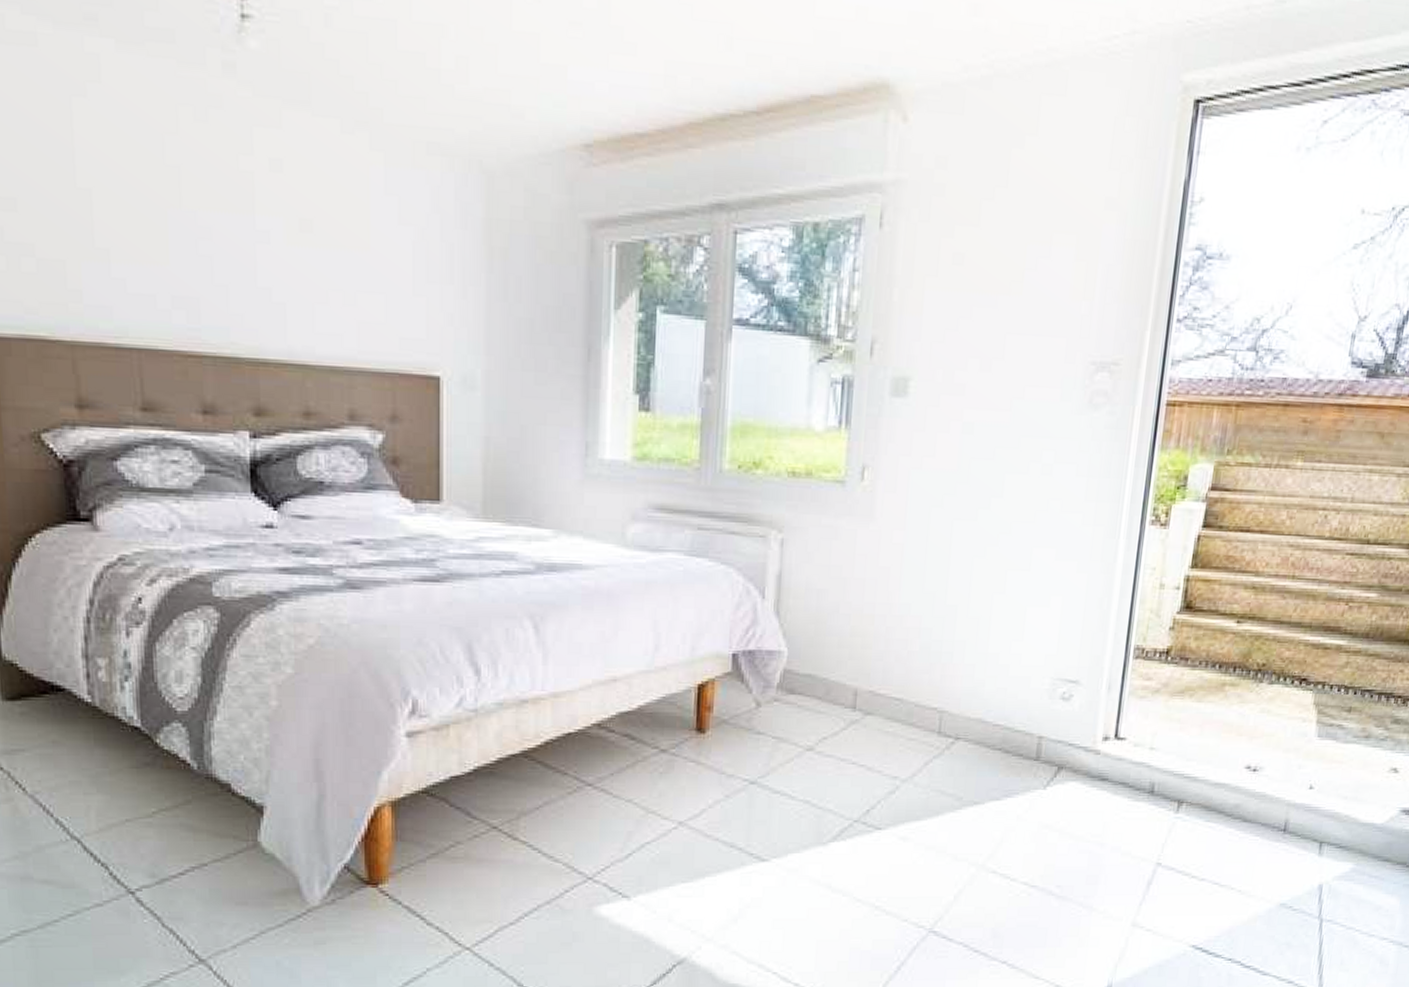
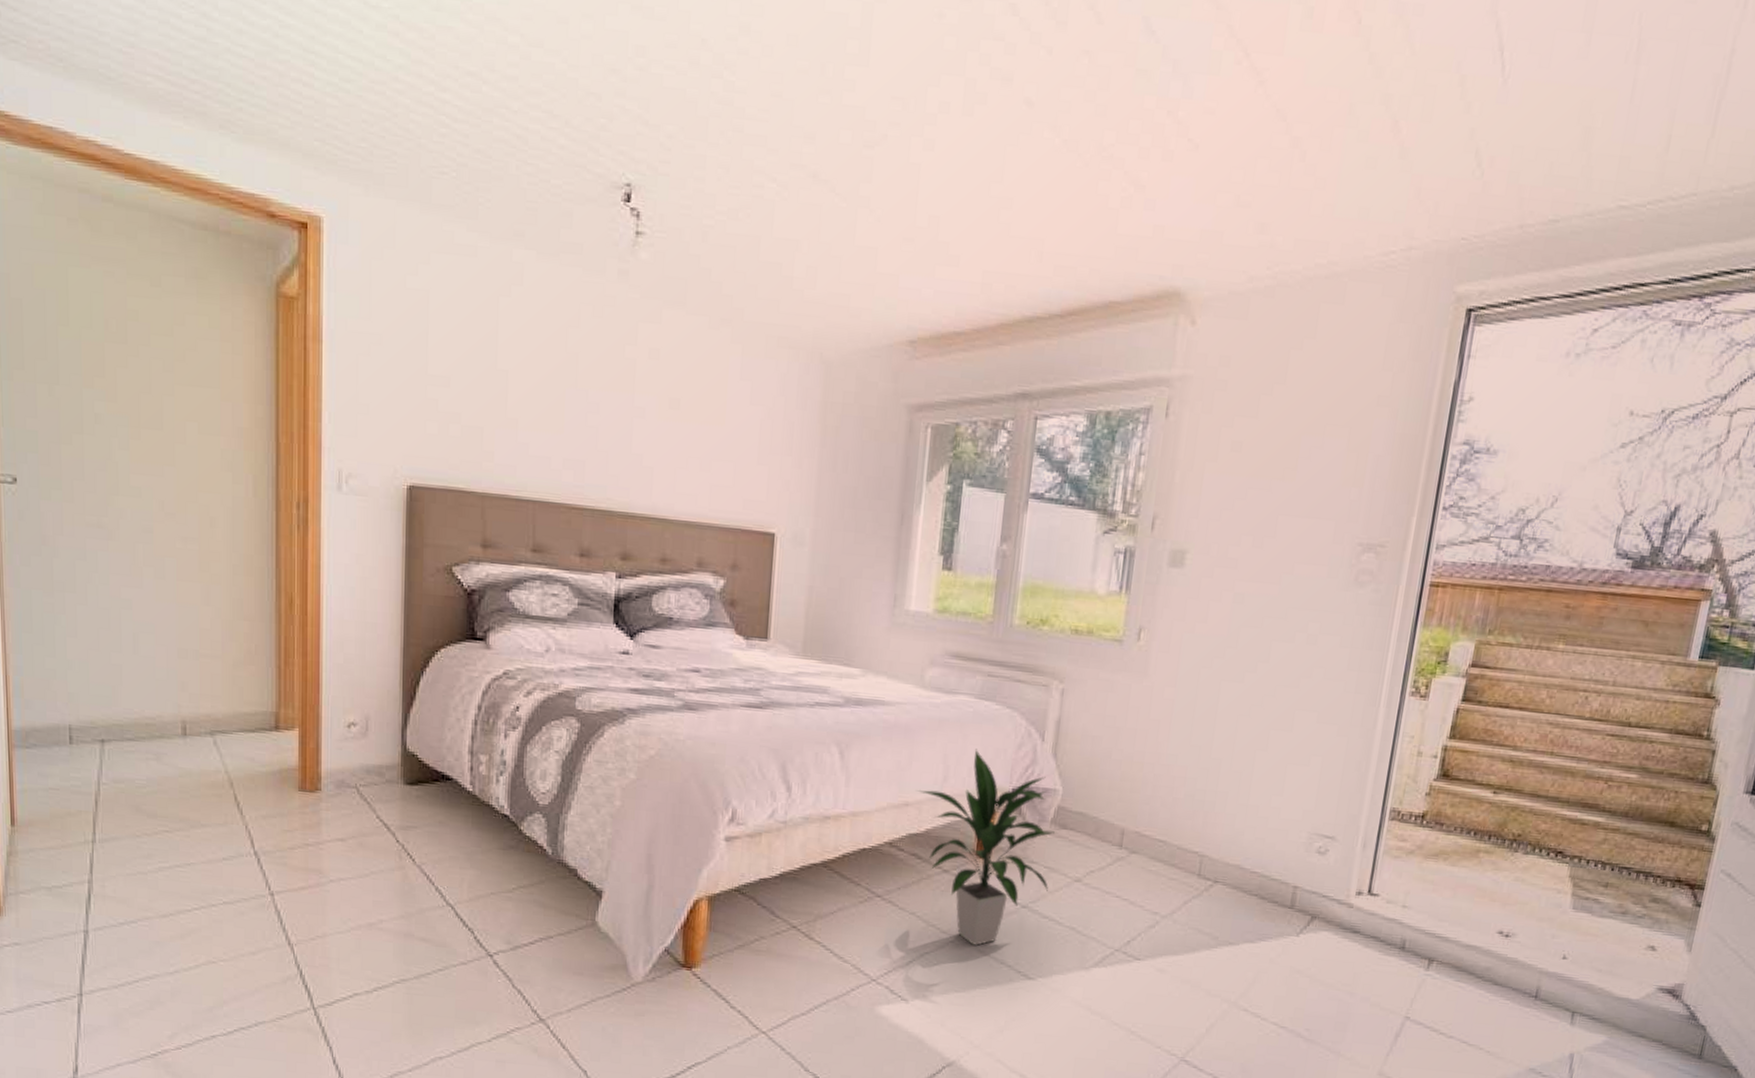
indoor plant: none [626,612,782,830] -> present [918,749,1055,946]

